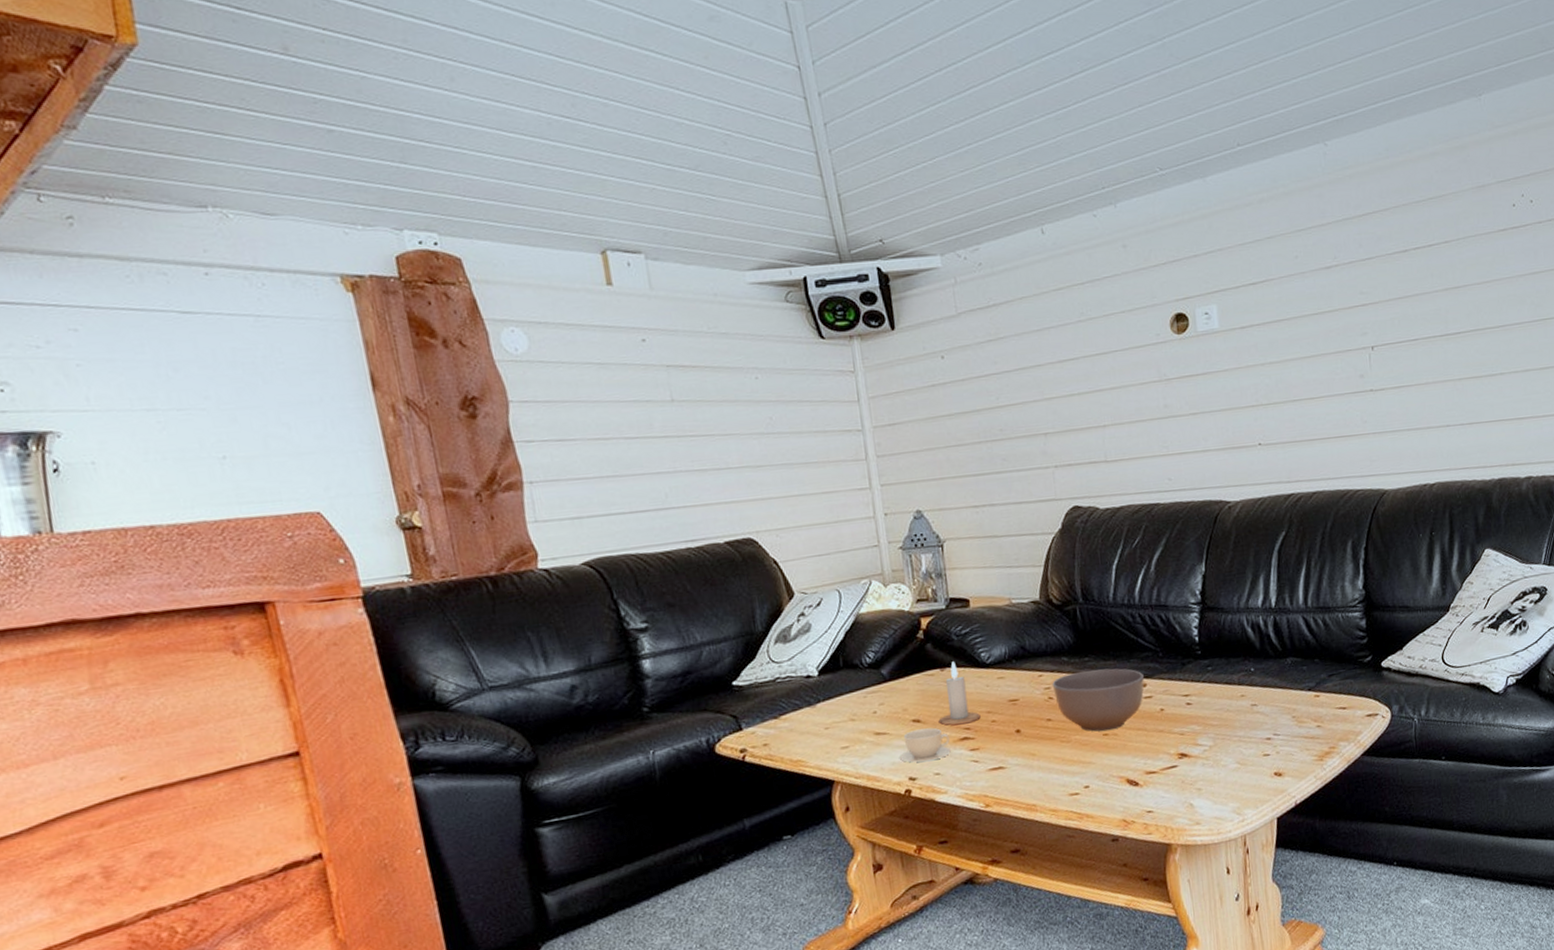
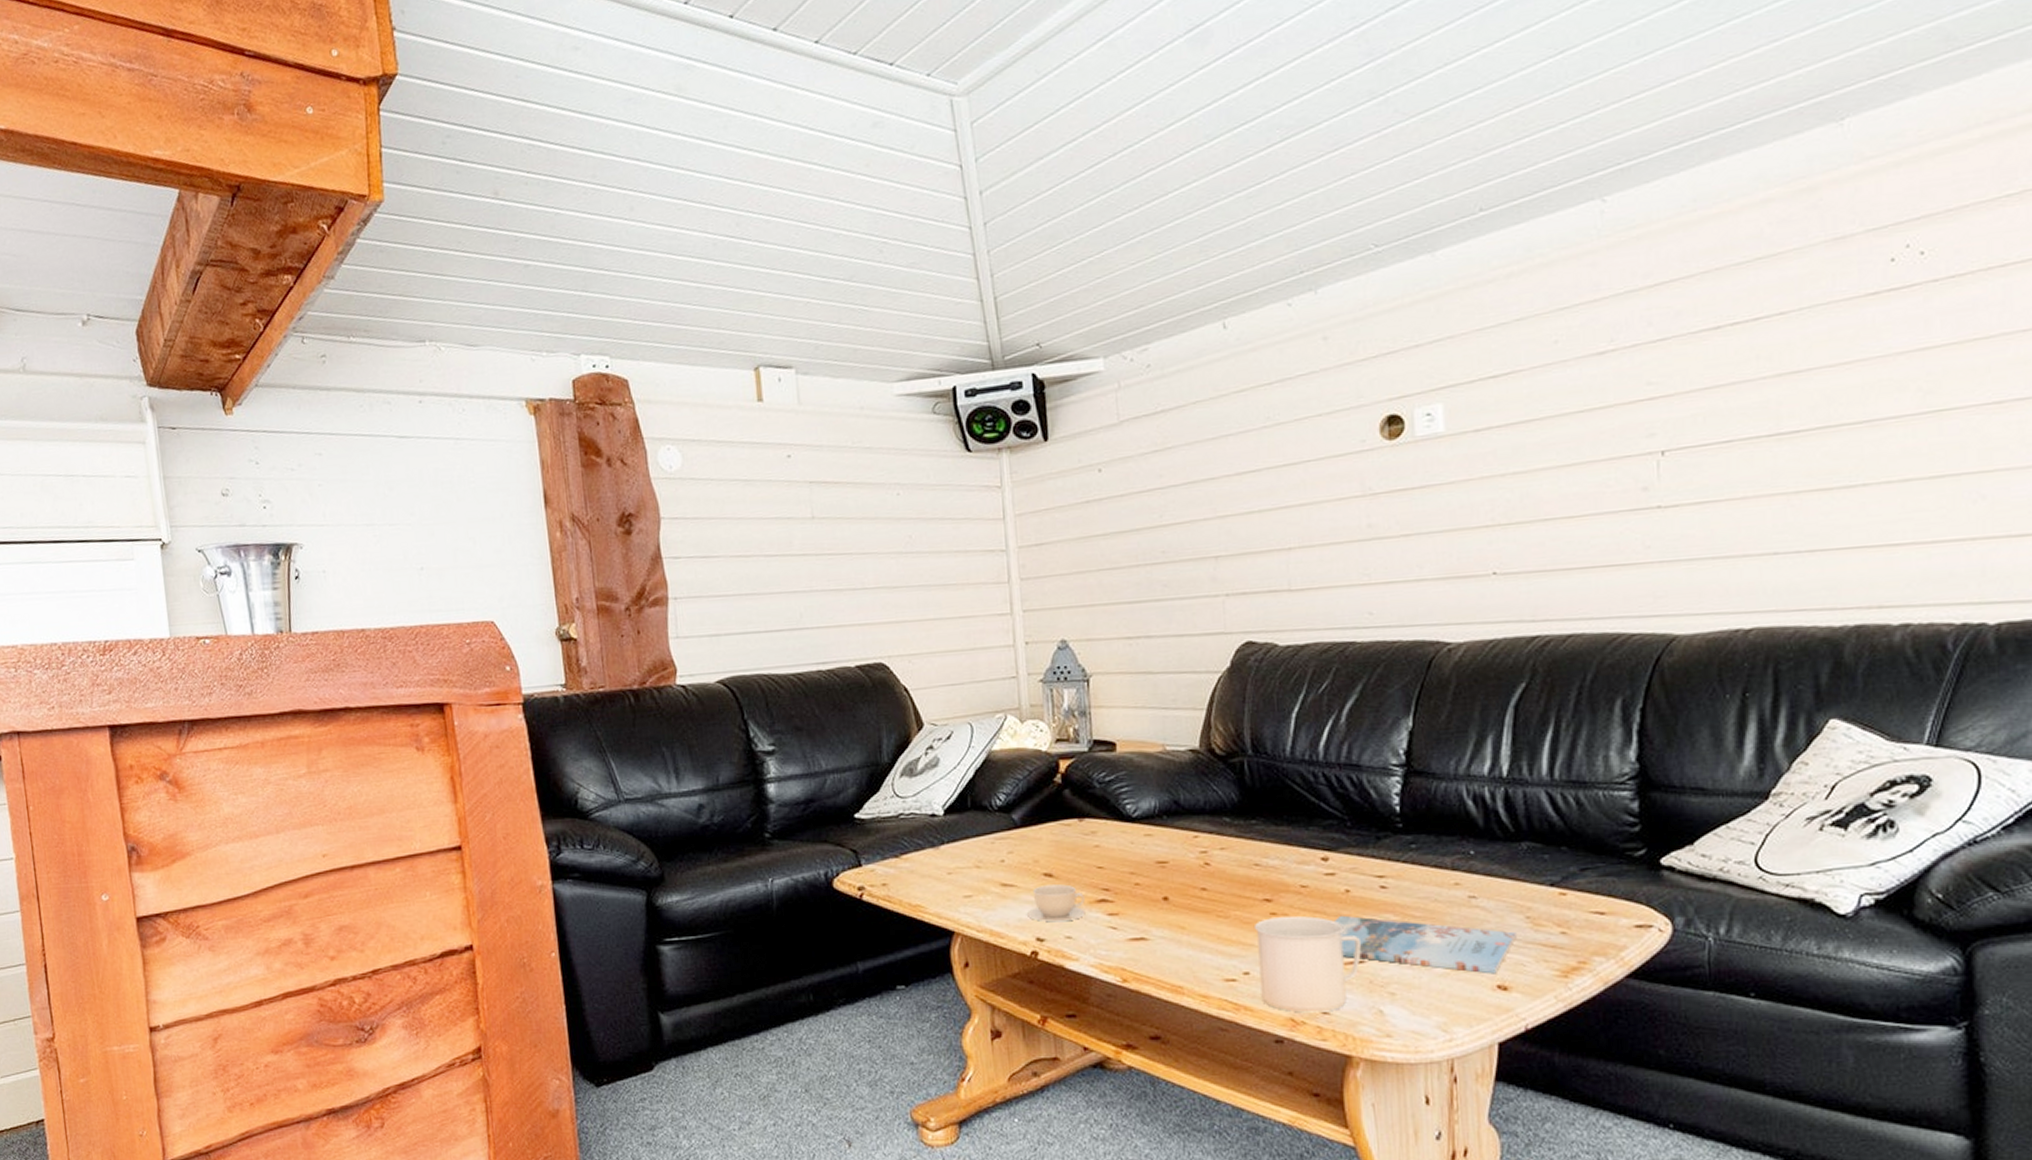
candle: present [938,661,981,726] -> none [1073,811,1122,885]
bowl: present [1052,668,1145,732] -> none [1209,834,1327,909]
mug: none [1090,733,1175,814] -> present [1253,915,1361,1013]
magazine: none [1153,729,1287,765] -> present [1335,915,1517,974]

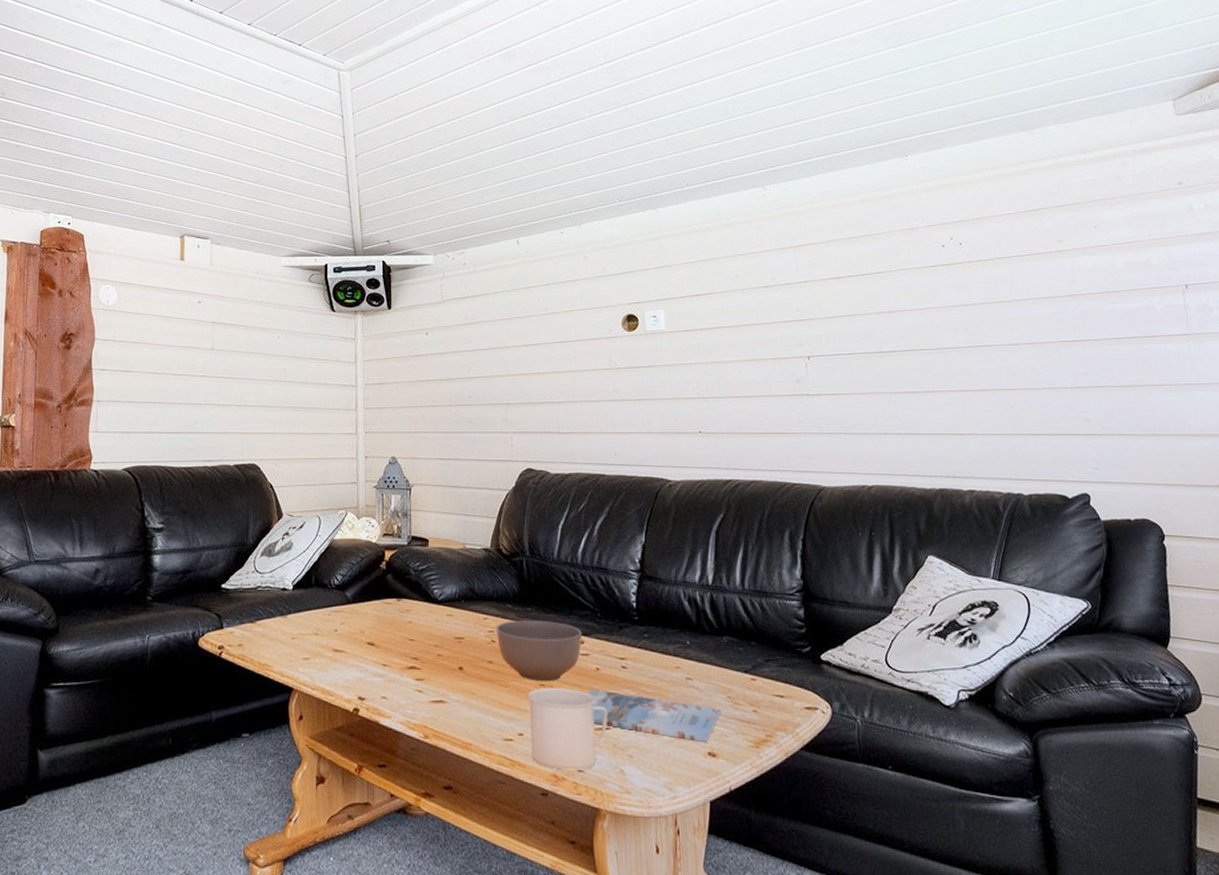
teacup: present [1027,884,1086,923] -> none [353,652,398,684]
bowl: none [1209,834,1327,909] -> present [496,620,583,680]

